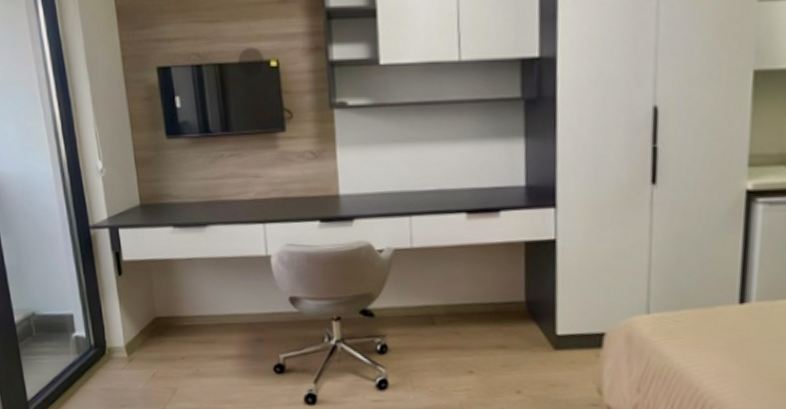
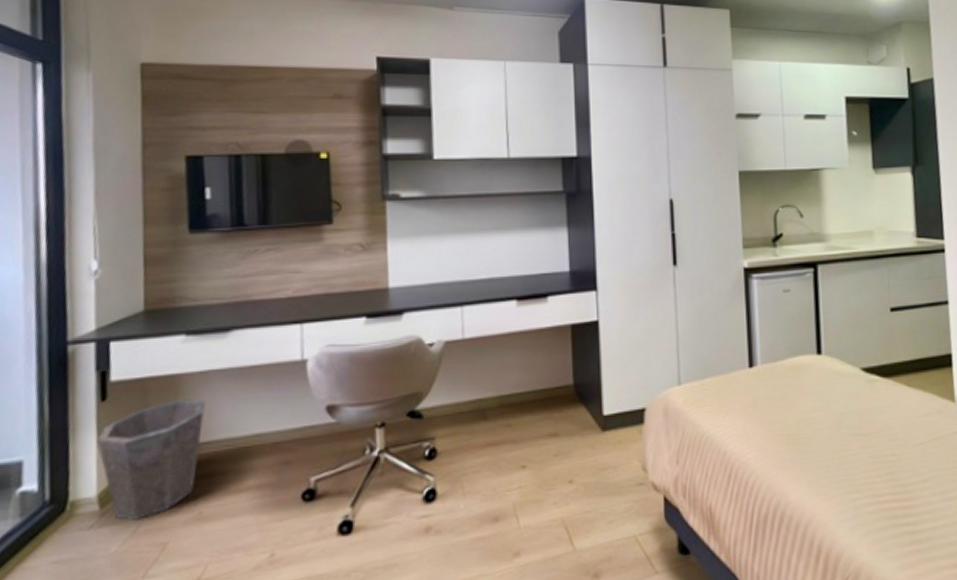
waste bin: none [119,279,193,368] -> present [97,399,205,520]

